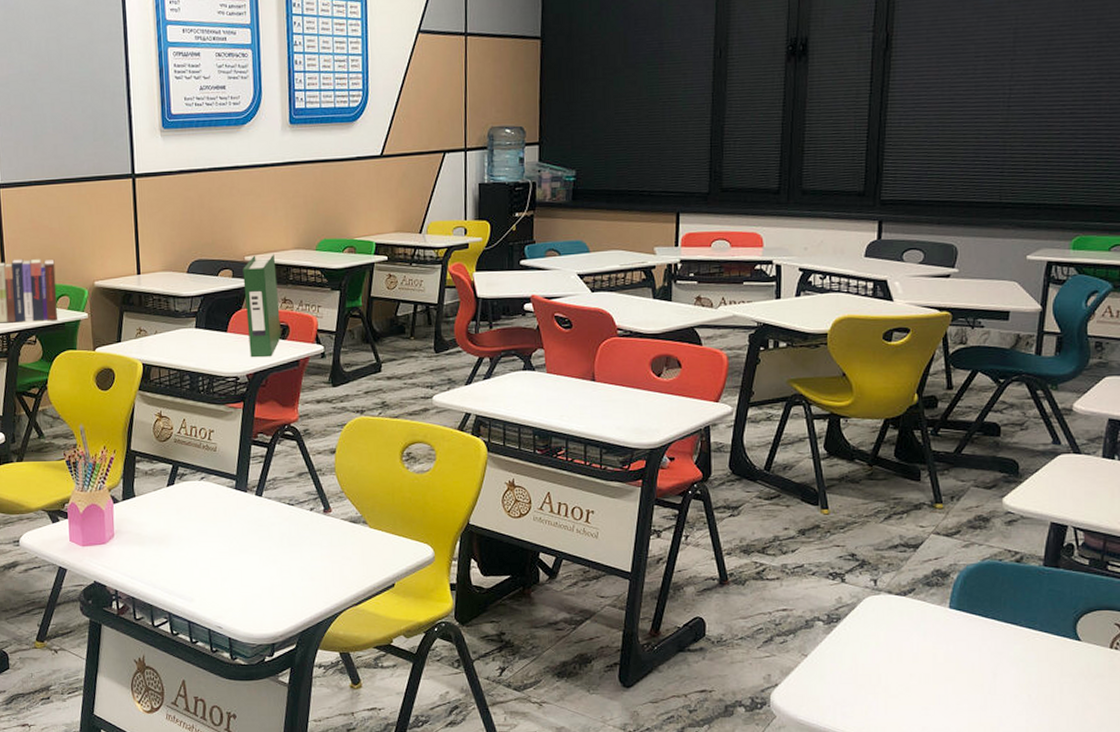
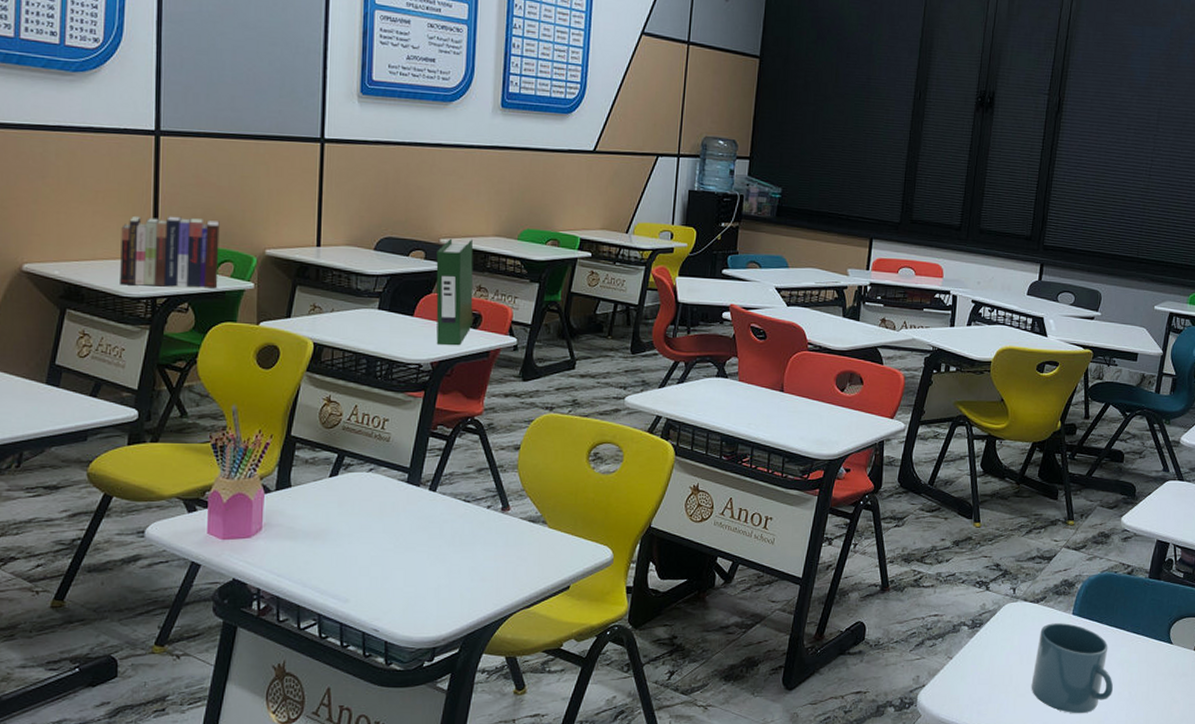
mug: none [904,618,1007,718] -> present [1031,623,1113,714]

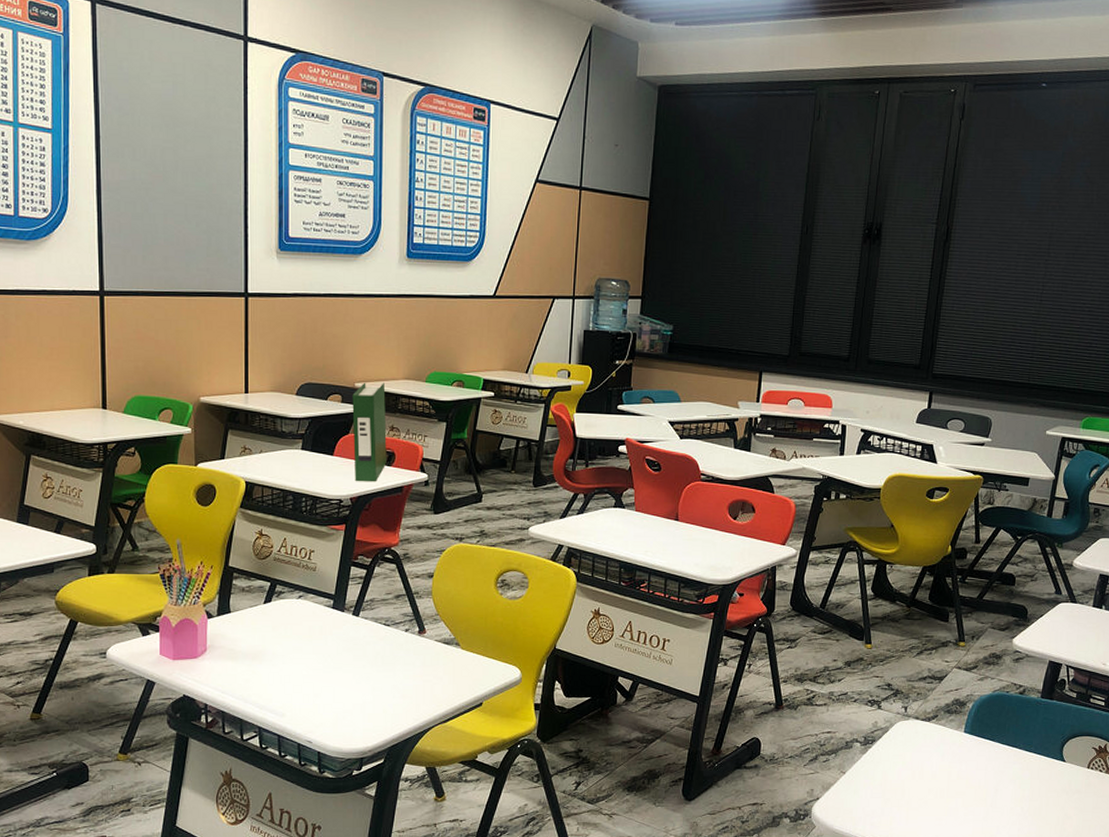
books: present [120,215,220,289] -> none [74,369,160,434]
mug: present [1031,623,1113,714] -> none [923,741,1005,828]

